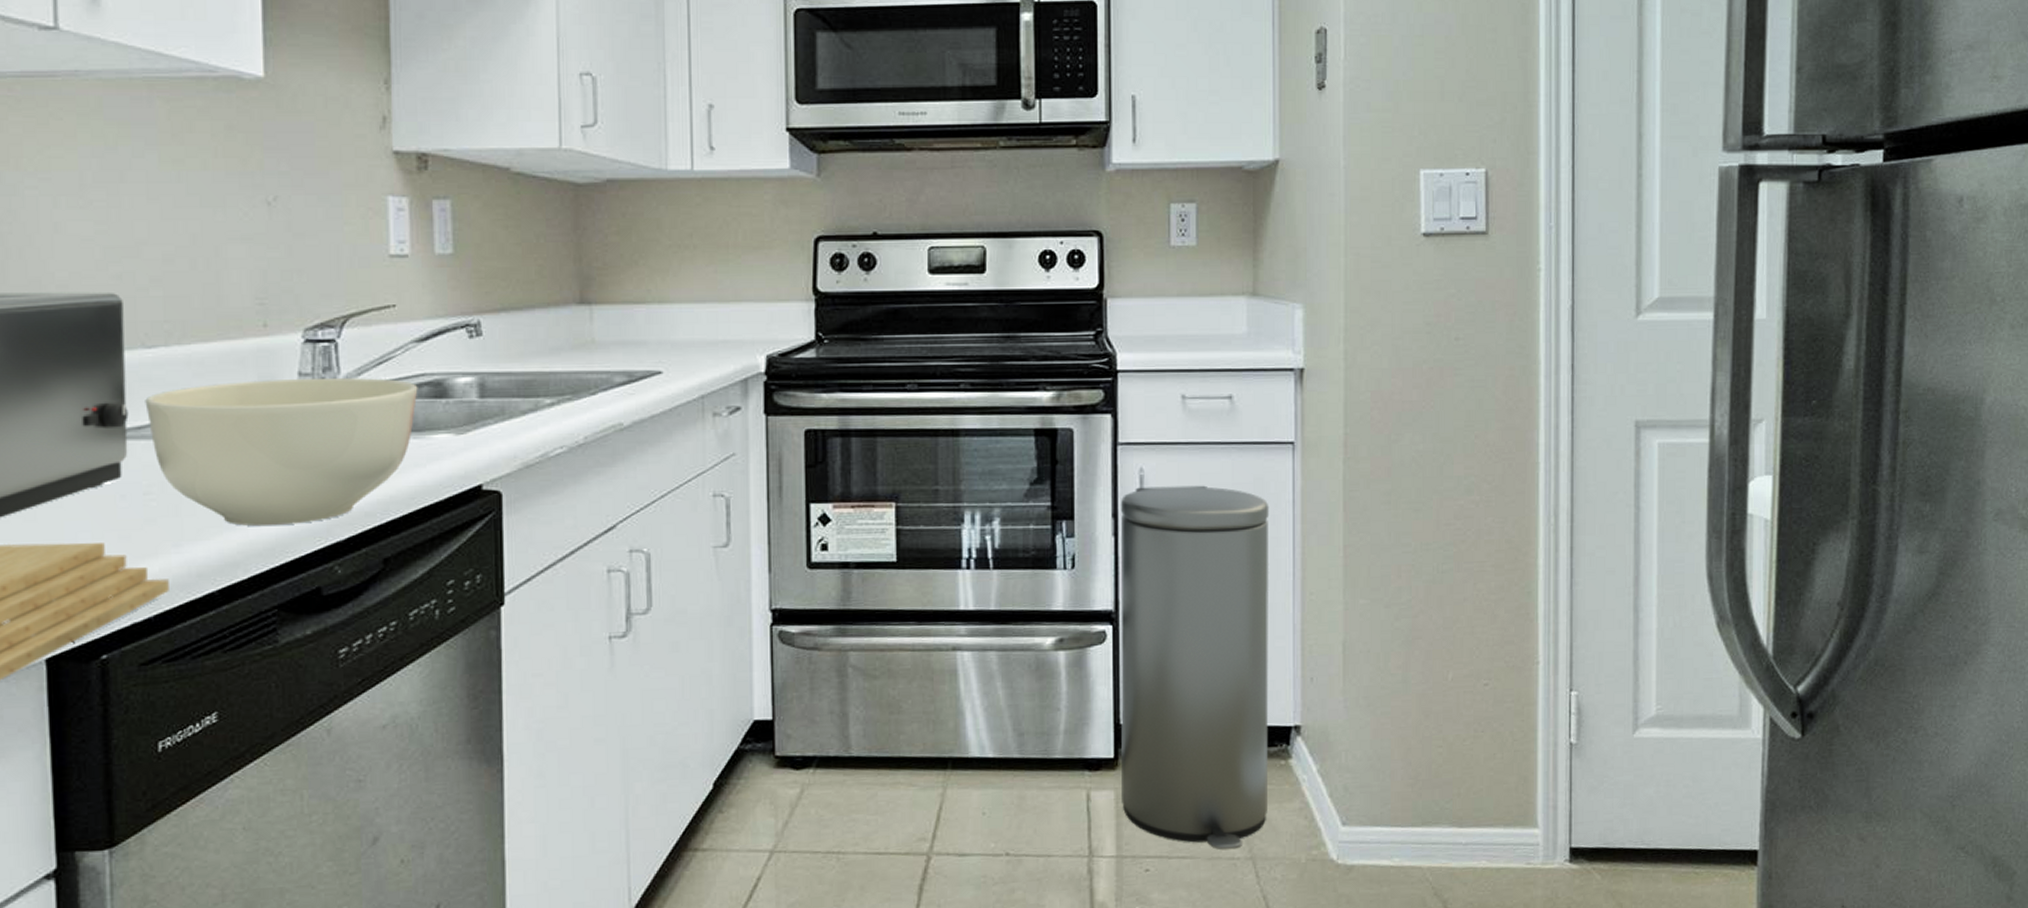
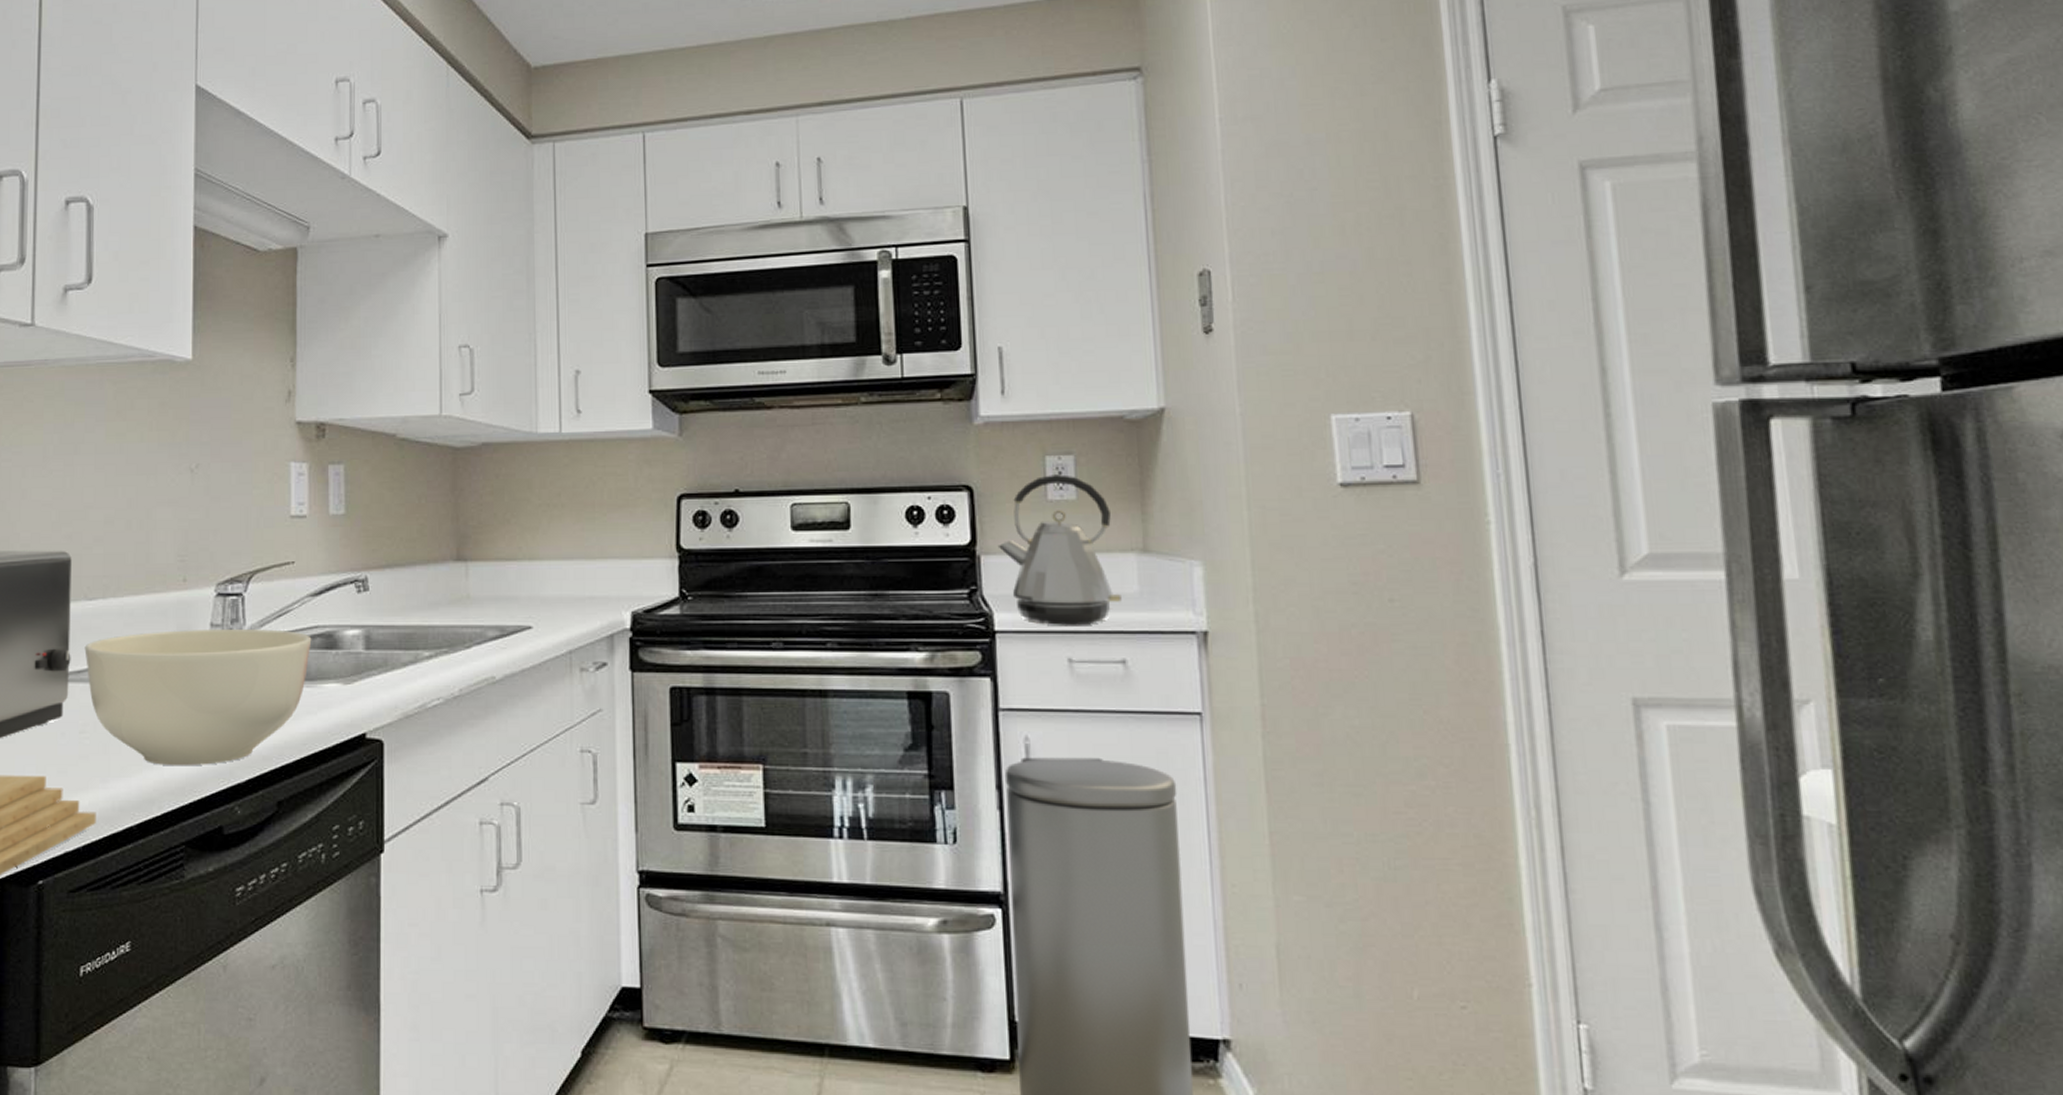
kettle: none [1123,221,1233,364] -> present [997,474,1123,625]

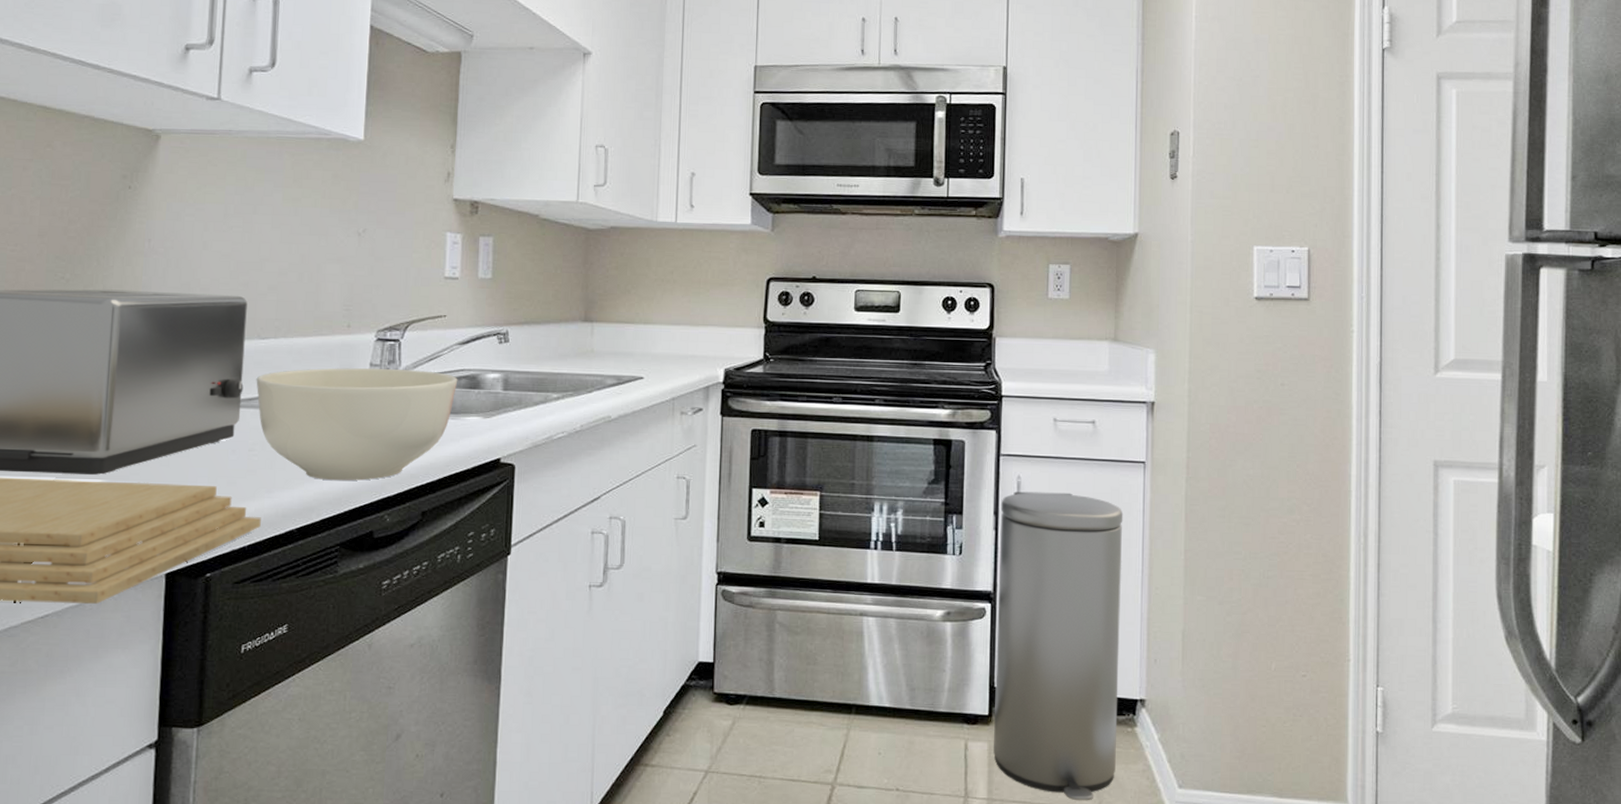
kettle: present [997,474,1123,625] -> none [1009,279,1097,394]

